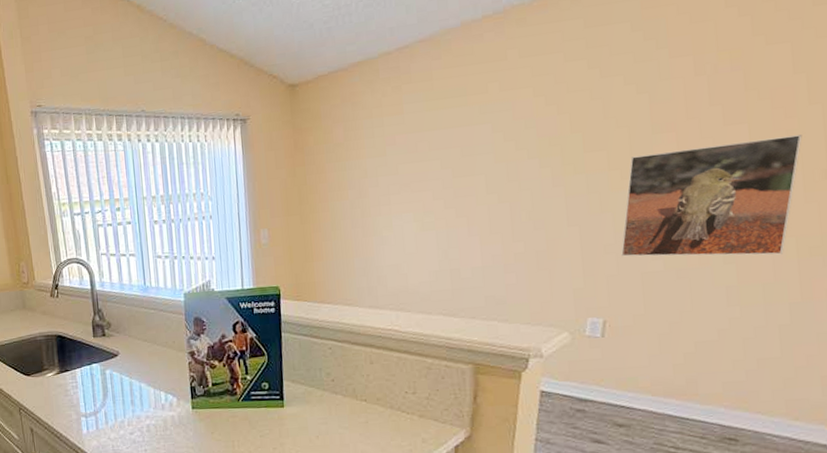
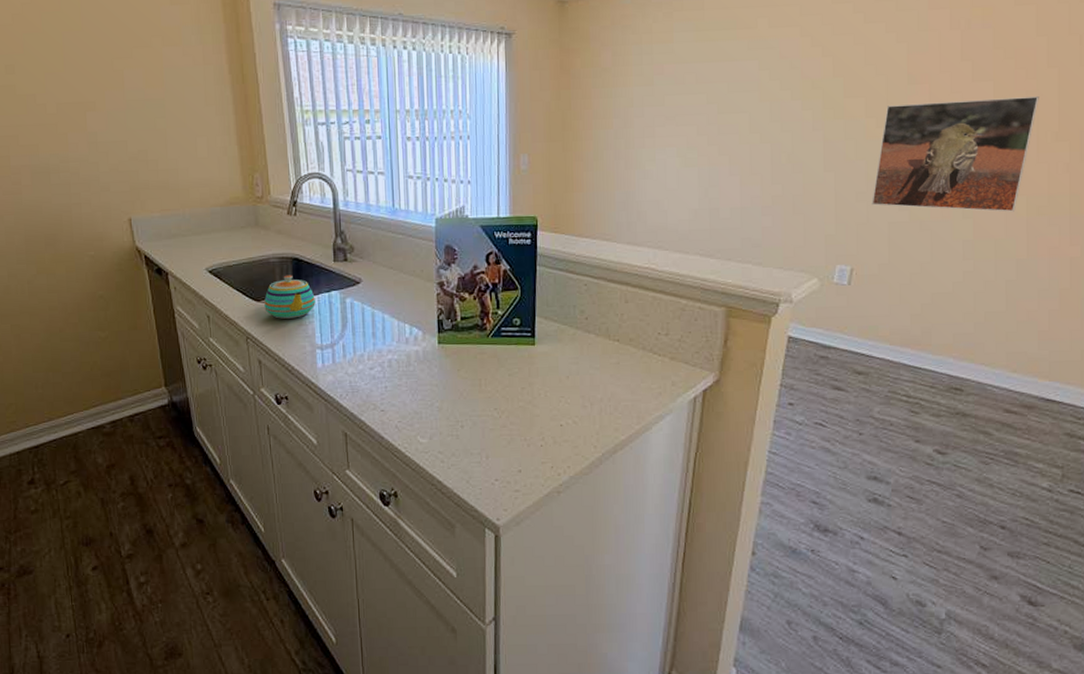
teapot: none [33,351,79,391] -> present [264,275,316,319]

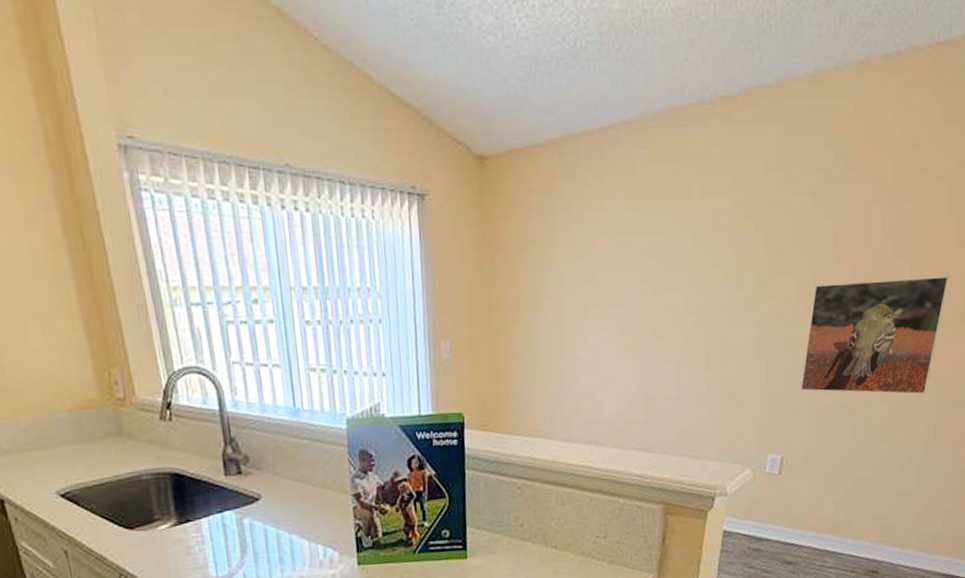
teapot: present [264,275,316,319] -> none [138,494,206,549]

